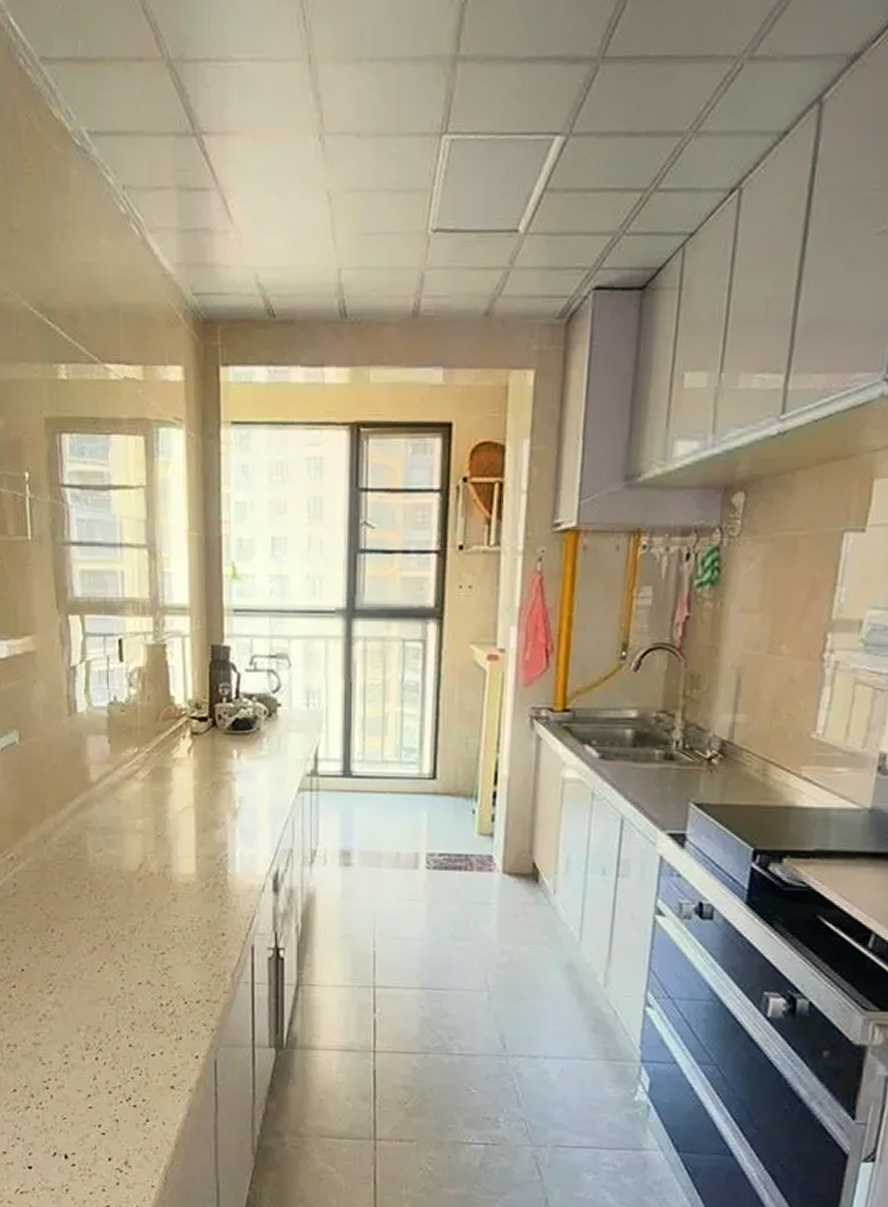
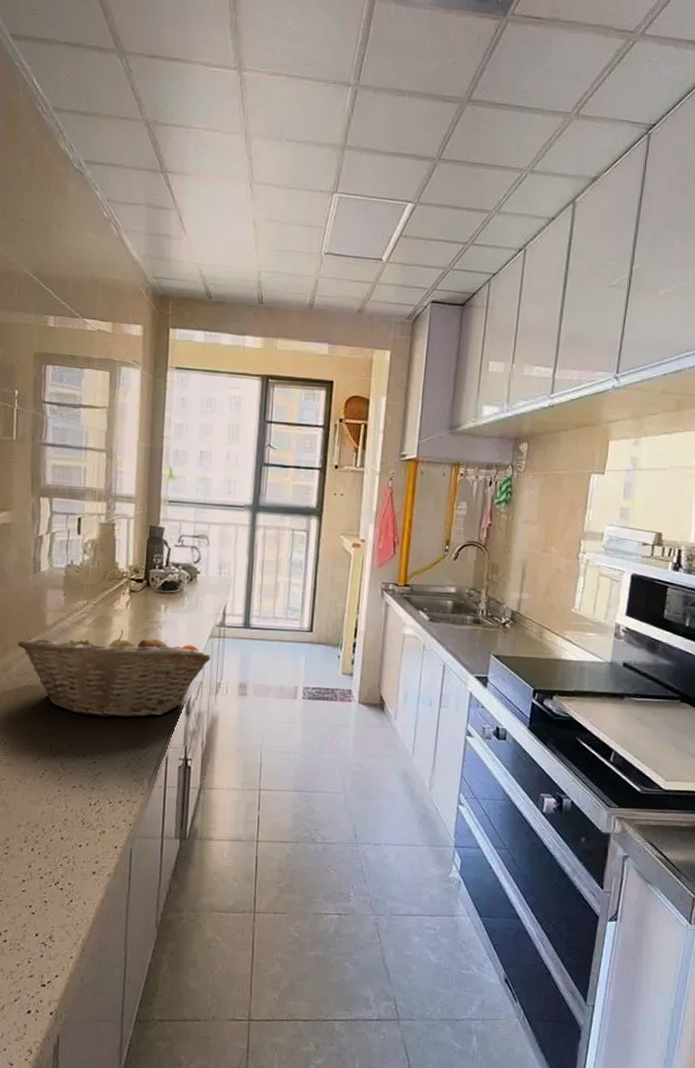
fruit basket: none [56,784,302,898] -> present [17,630,211,718]

